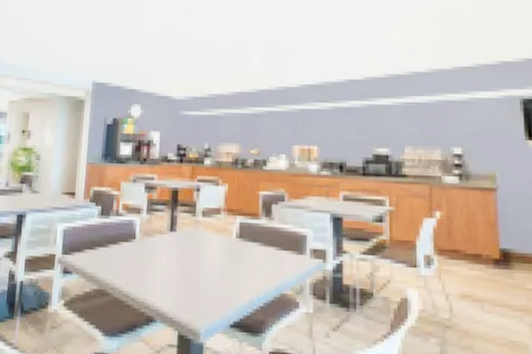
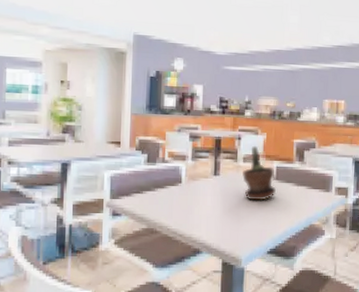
potted plant: none [201,197,239,263] -> present [242,145,276,201]

